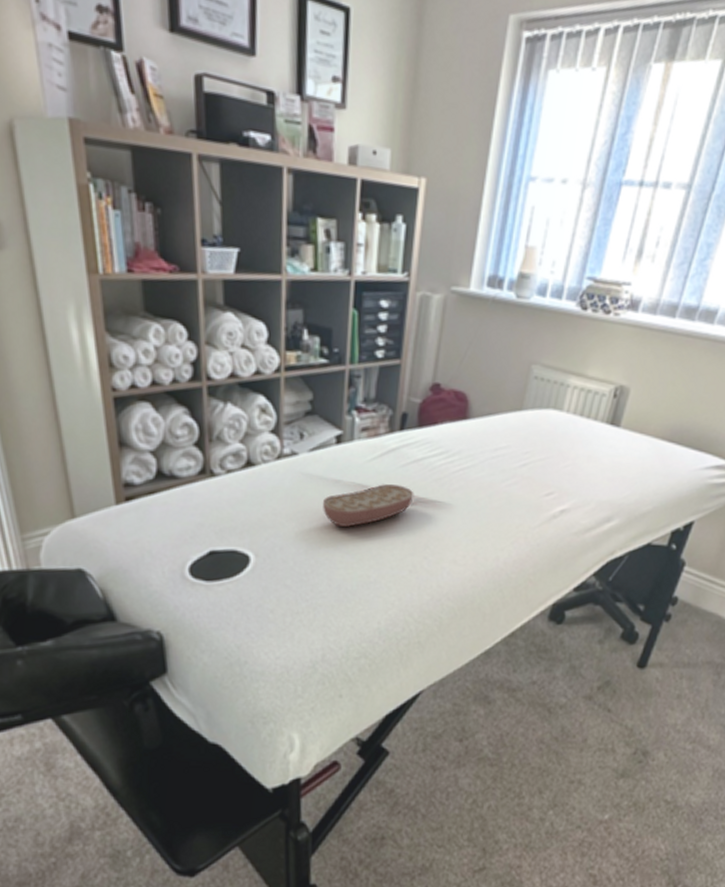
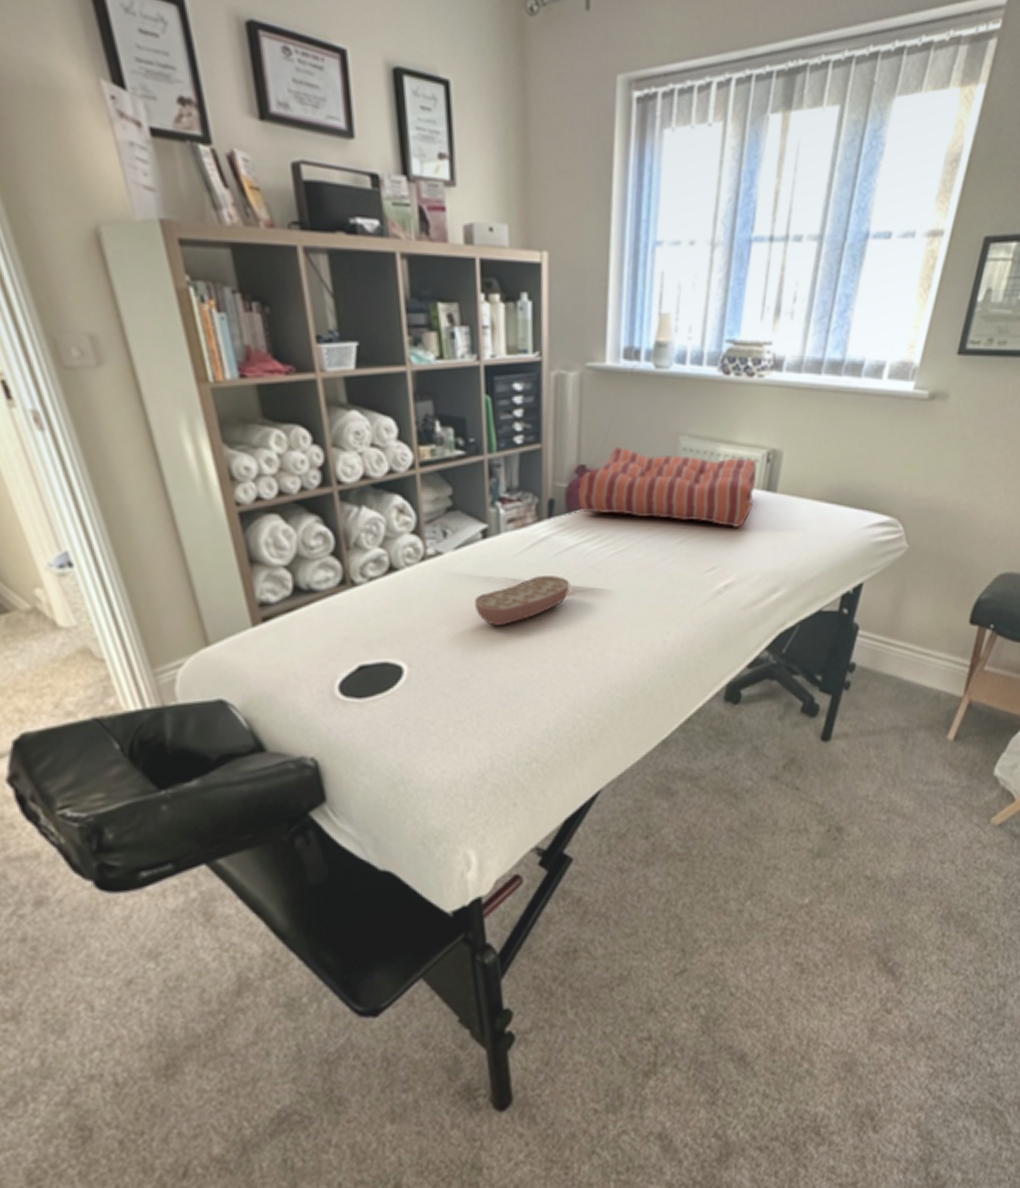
seat cushion: none [430,369,603,457] -> present [578,447,757,527]

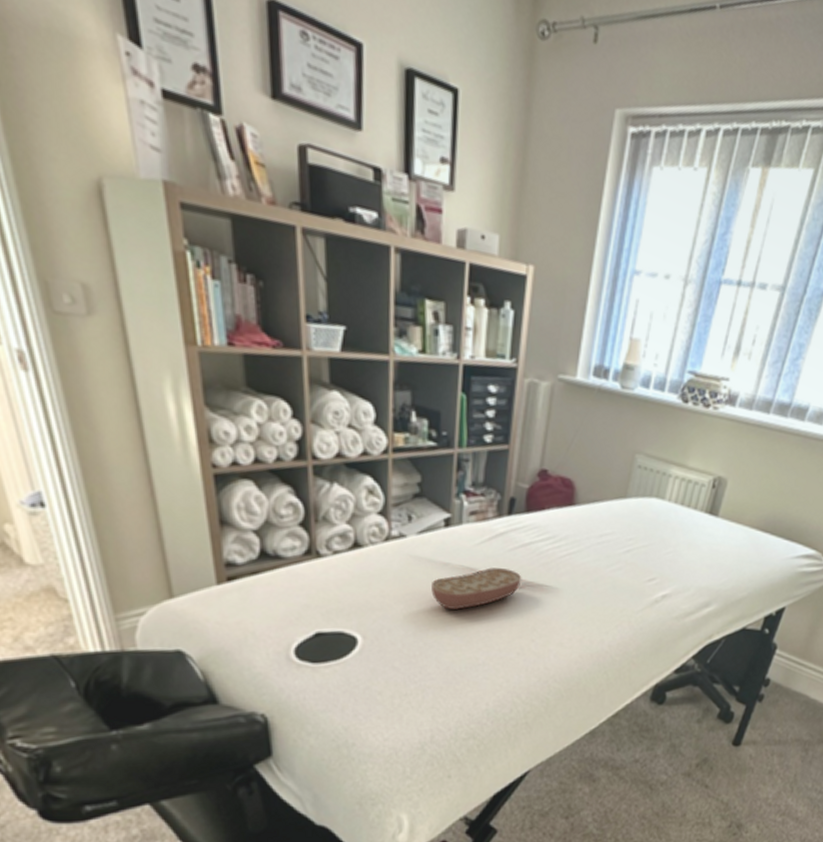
seat cushion: present [578,447,757,527] -> none [538,457,703,544]

